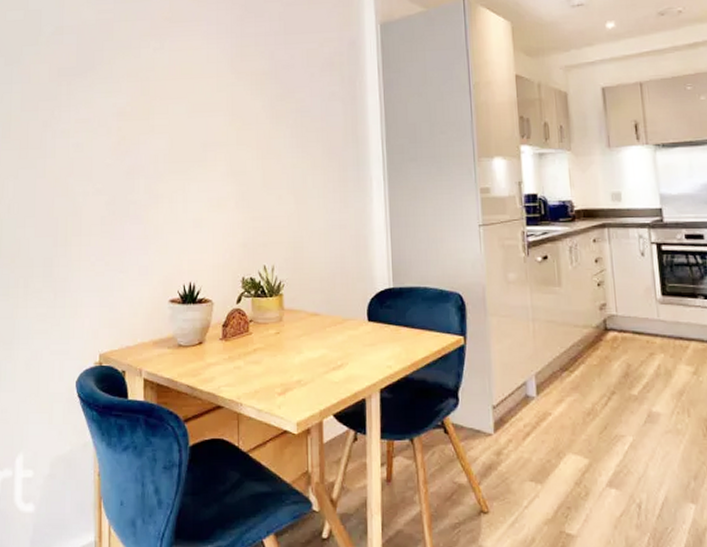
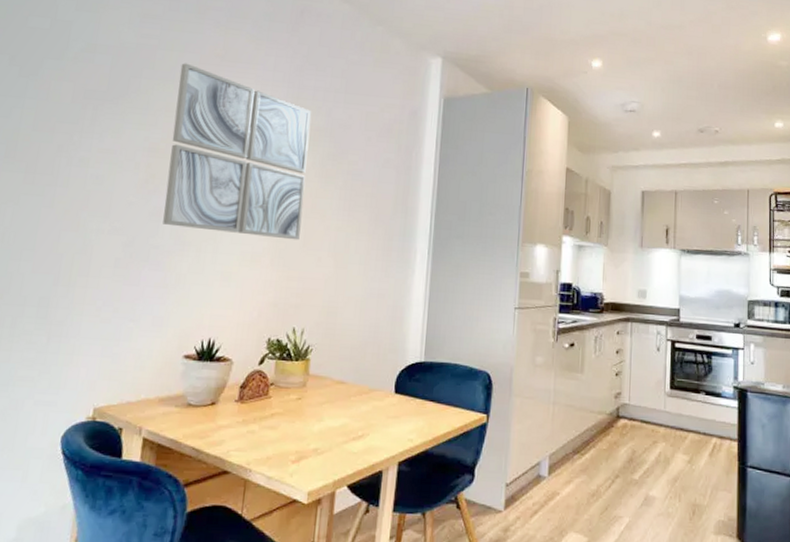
wall art: none [135,30,259,182] -> present [163,63,311,240]

